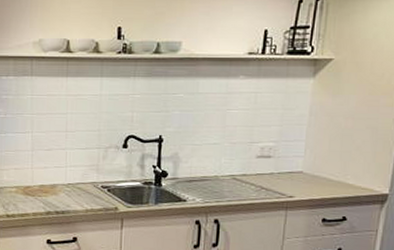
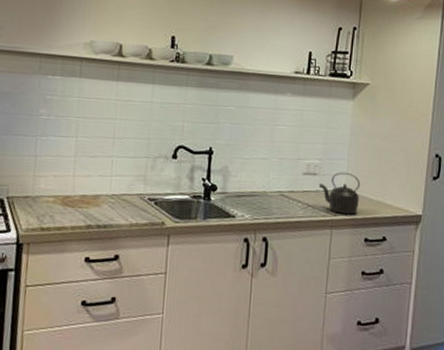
kettle: none [273,153,320,196] -> present [318,172,361,215]

